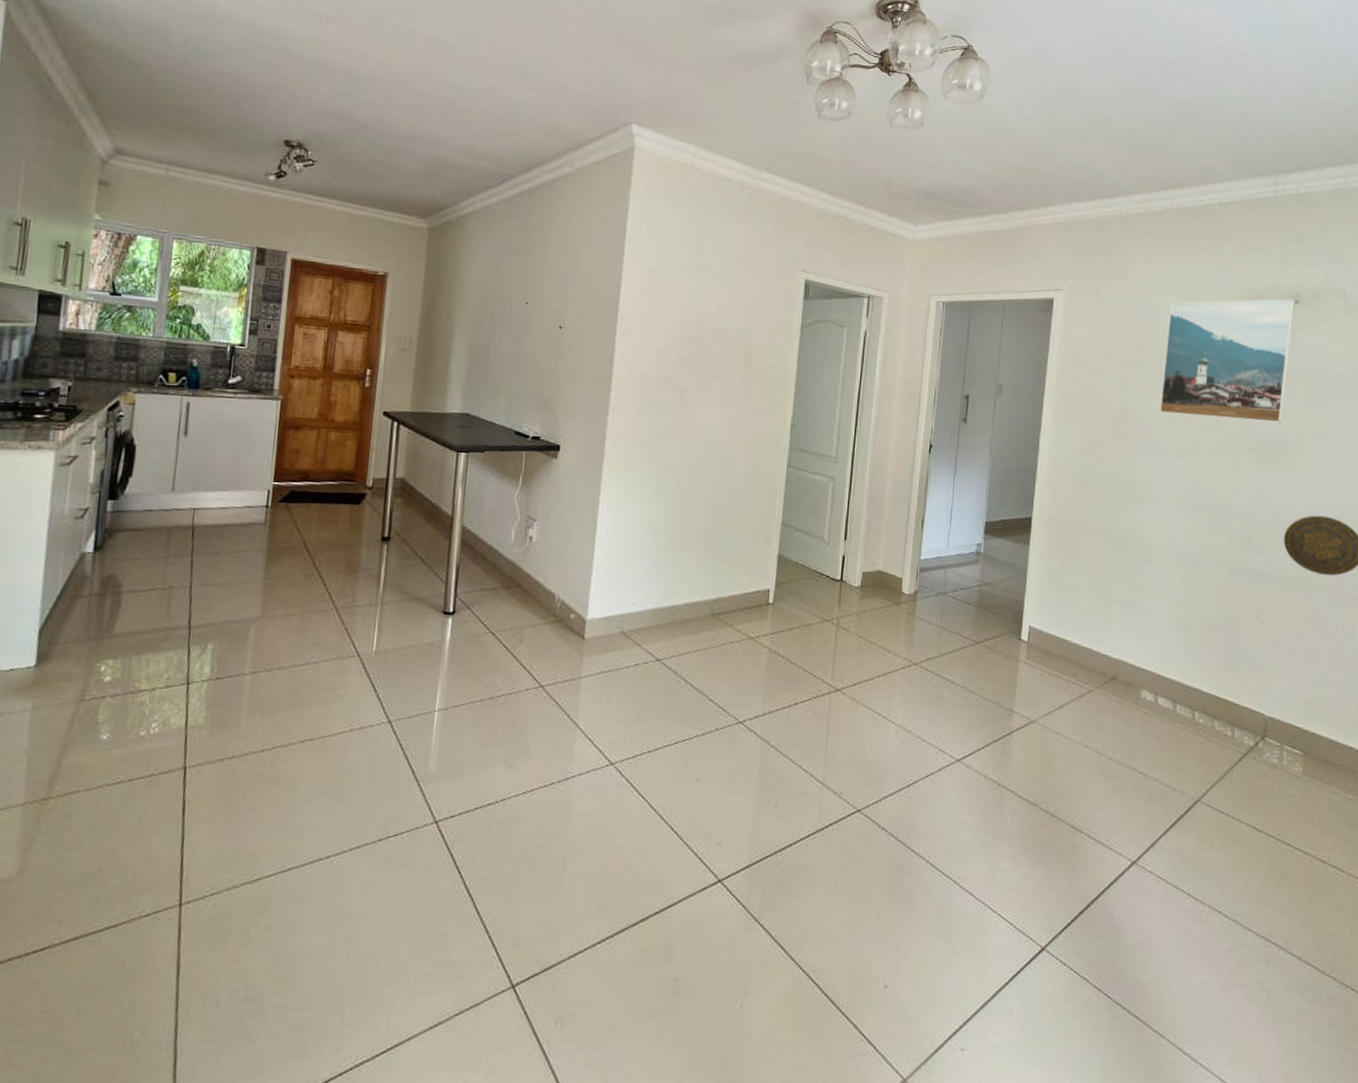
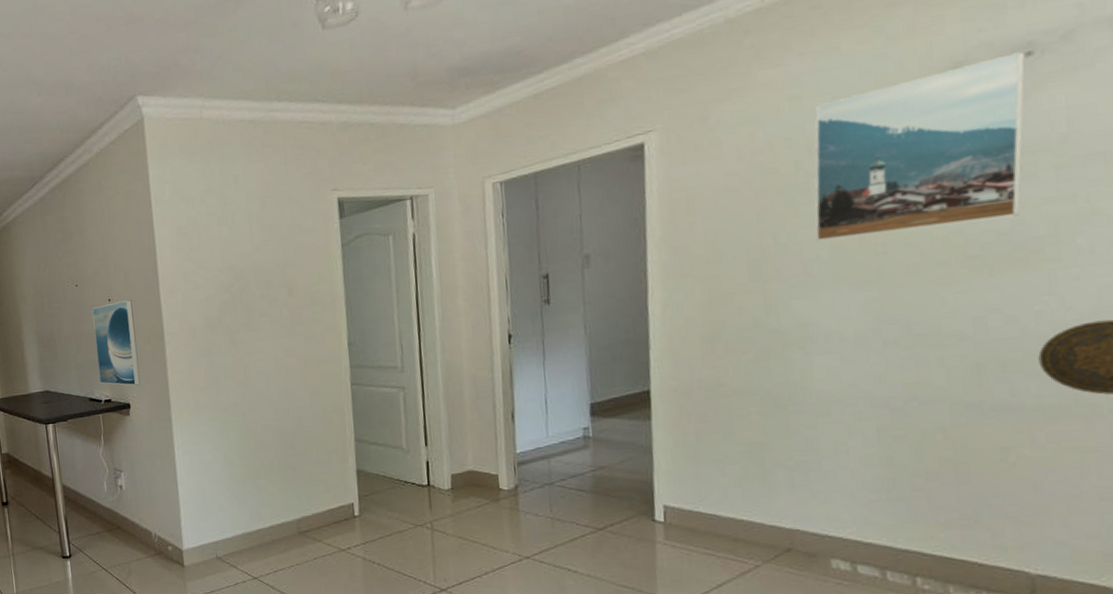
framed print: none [531,331,584,427] -> present [92,300,141,386]

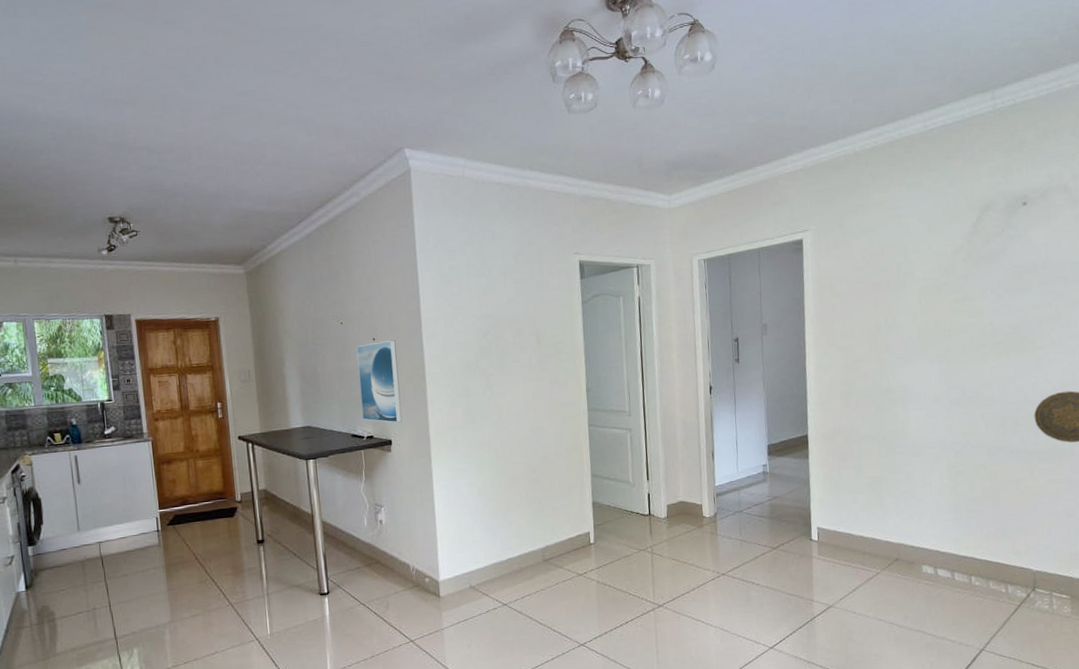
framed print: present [815,51,1025,242] -> none [908,202,1023,325]

